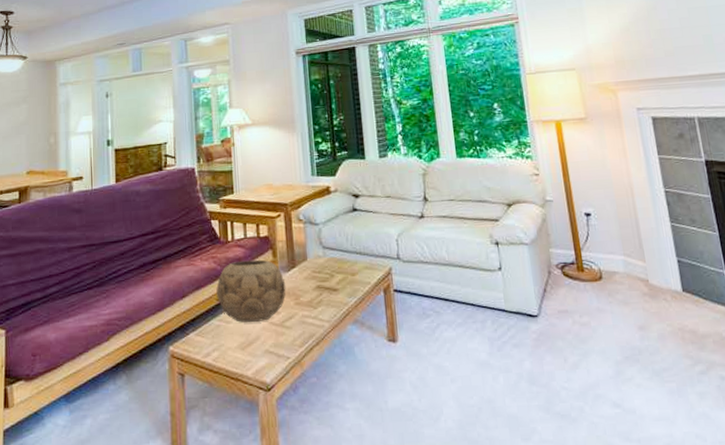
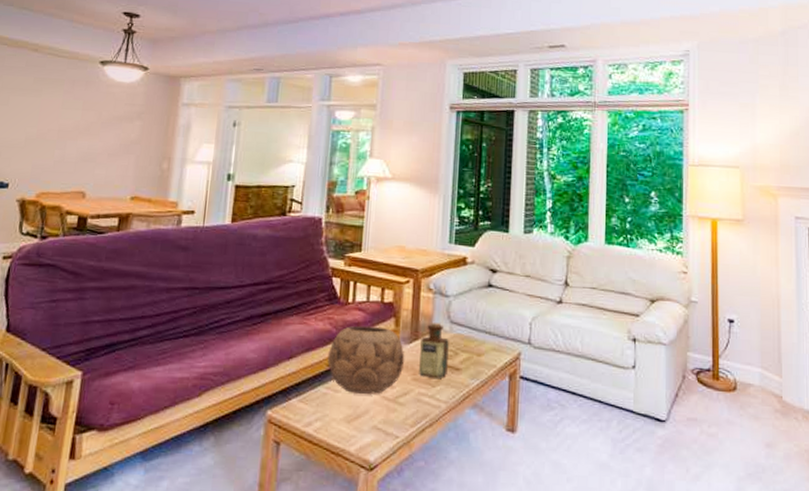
bottle: none [298,250,326,301] -> present [419,323,449,378]

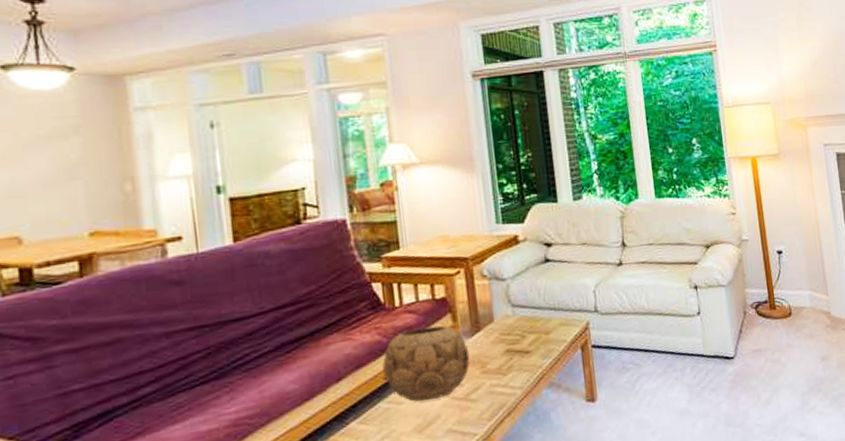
bottle: present [419,323,449,378] -> none [483,309,518,367]

